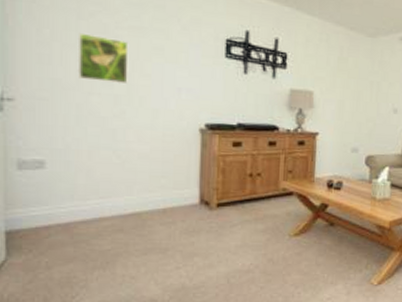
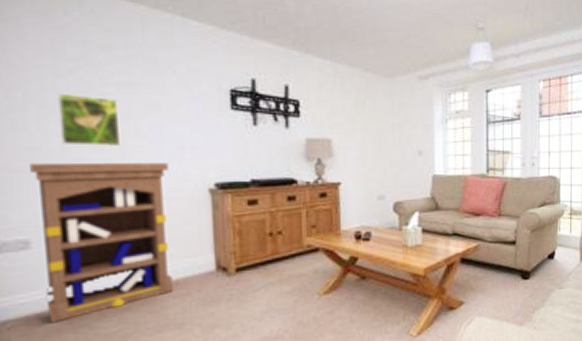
bookcase: none [51,92,166,236] -> present [30,162,174,324]

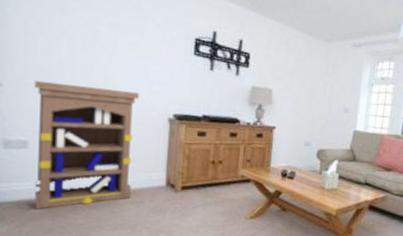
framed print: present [56,92,121,147] -> none [59,26,107,75]

